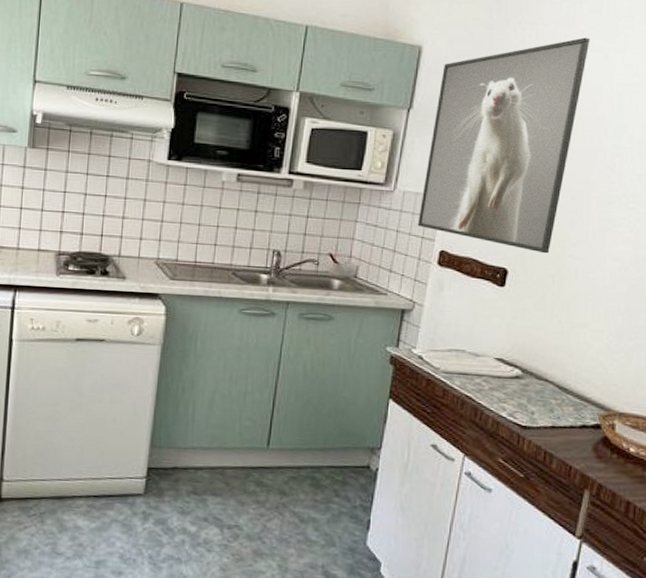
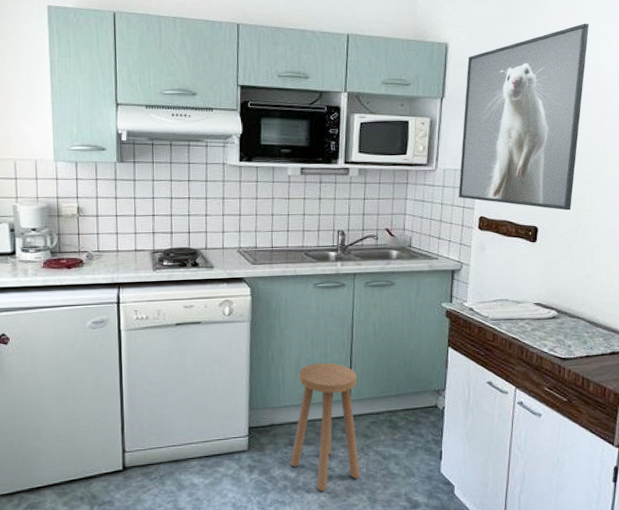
stool: none [191,401,279,552] -> present [290,363,360,492]

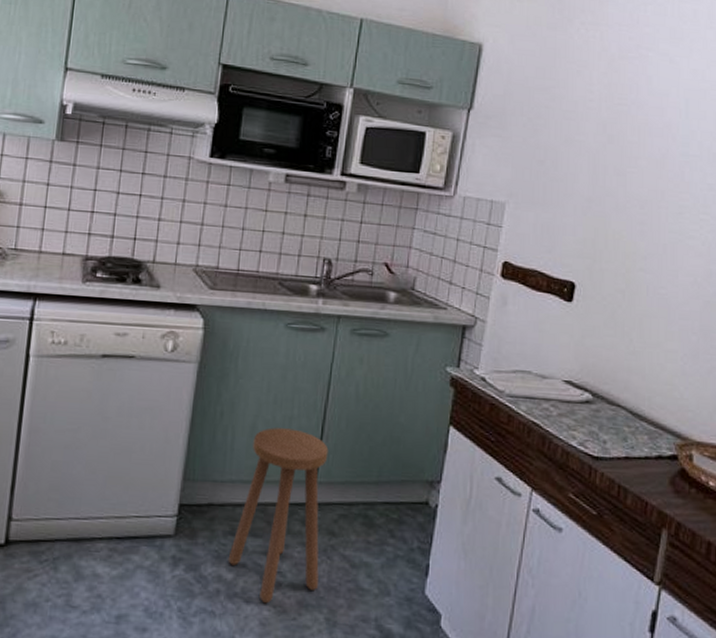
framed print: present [458,23,590,211] -> none [478,40,655,267]

